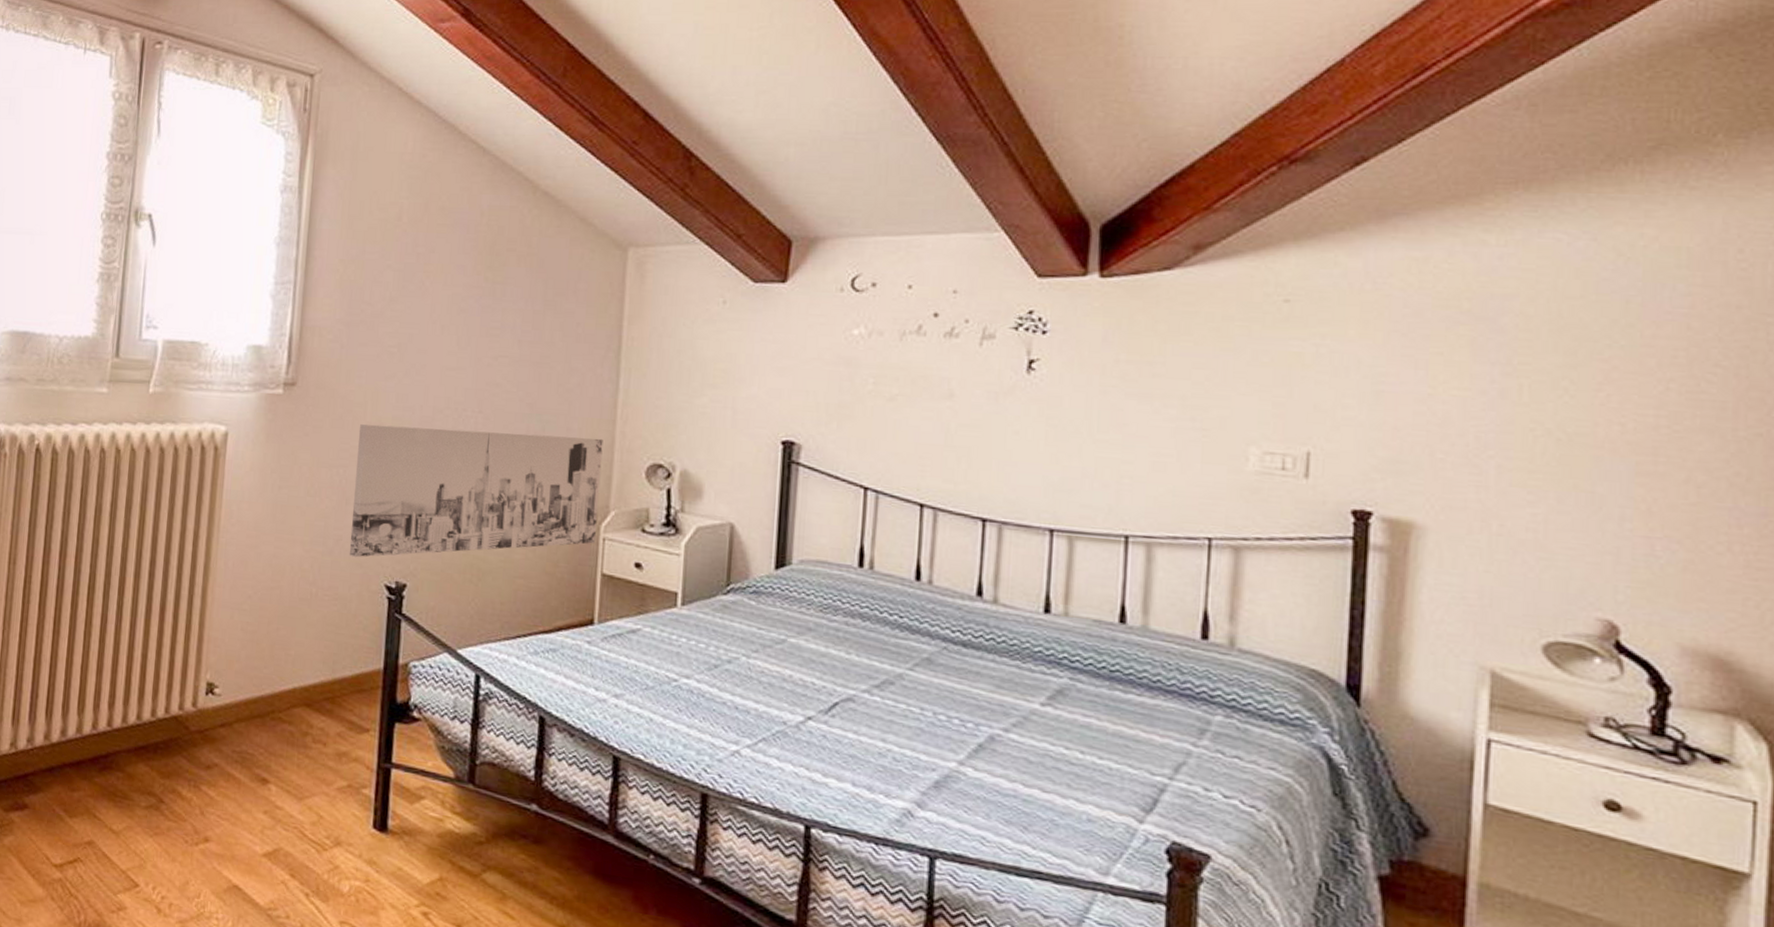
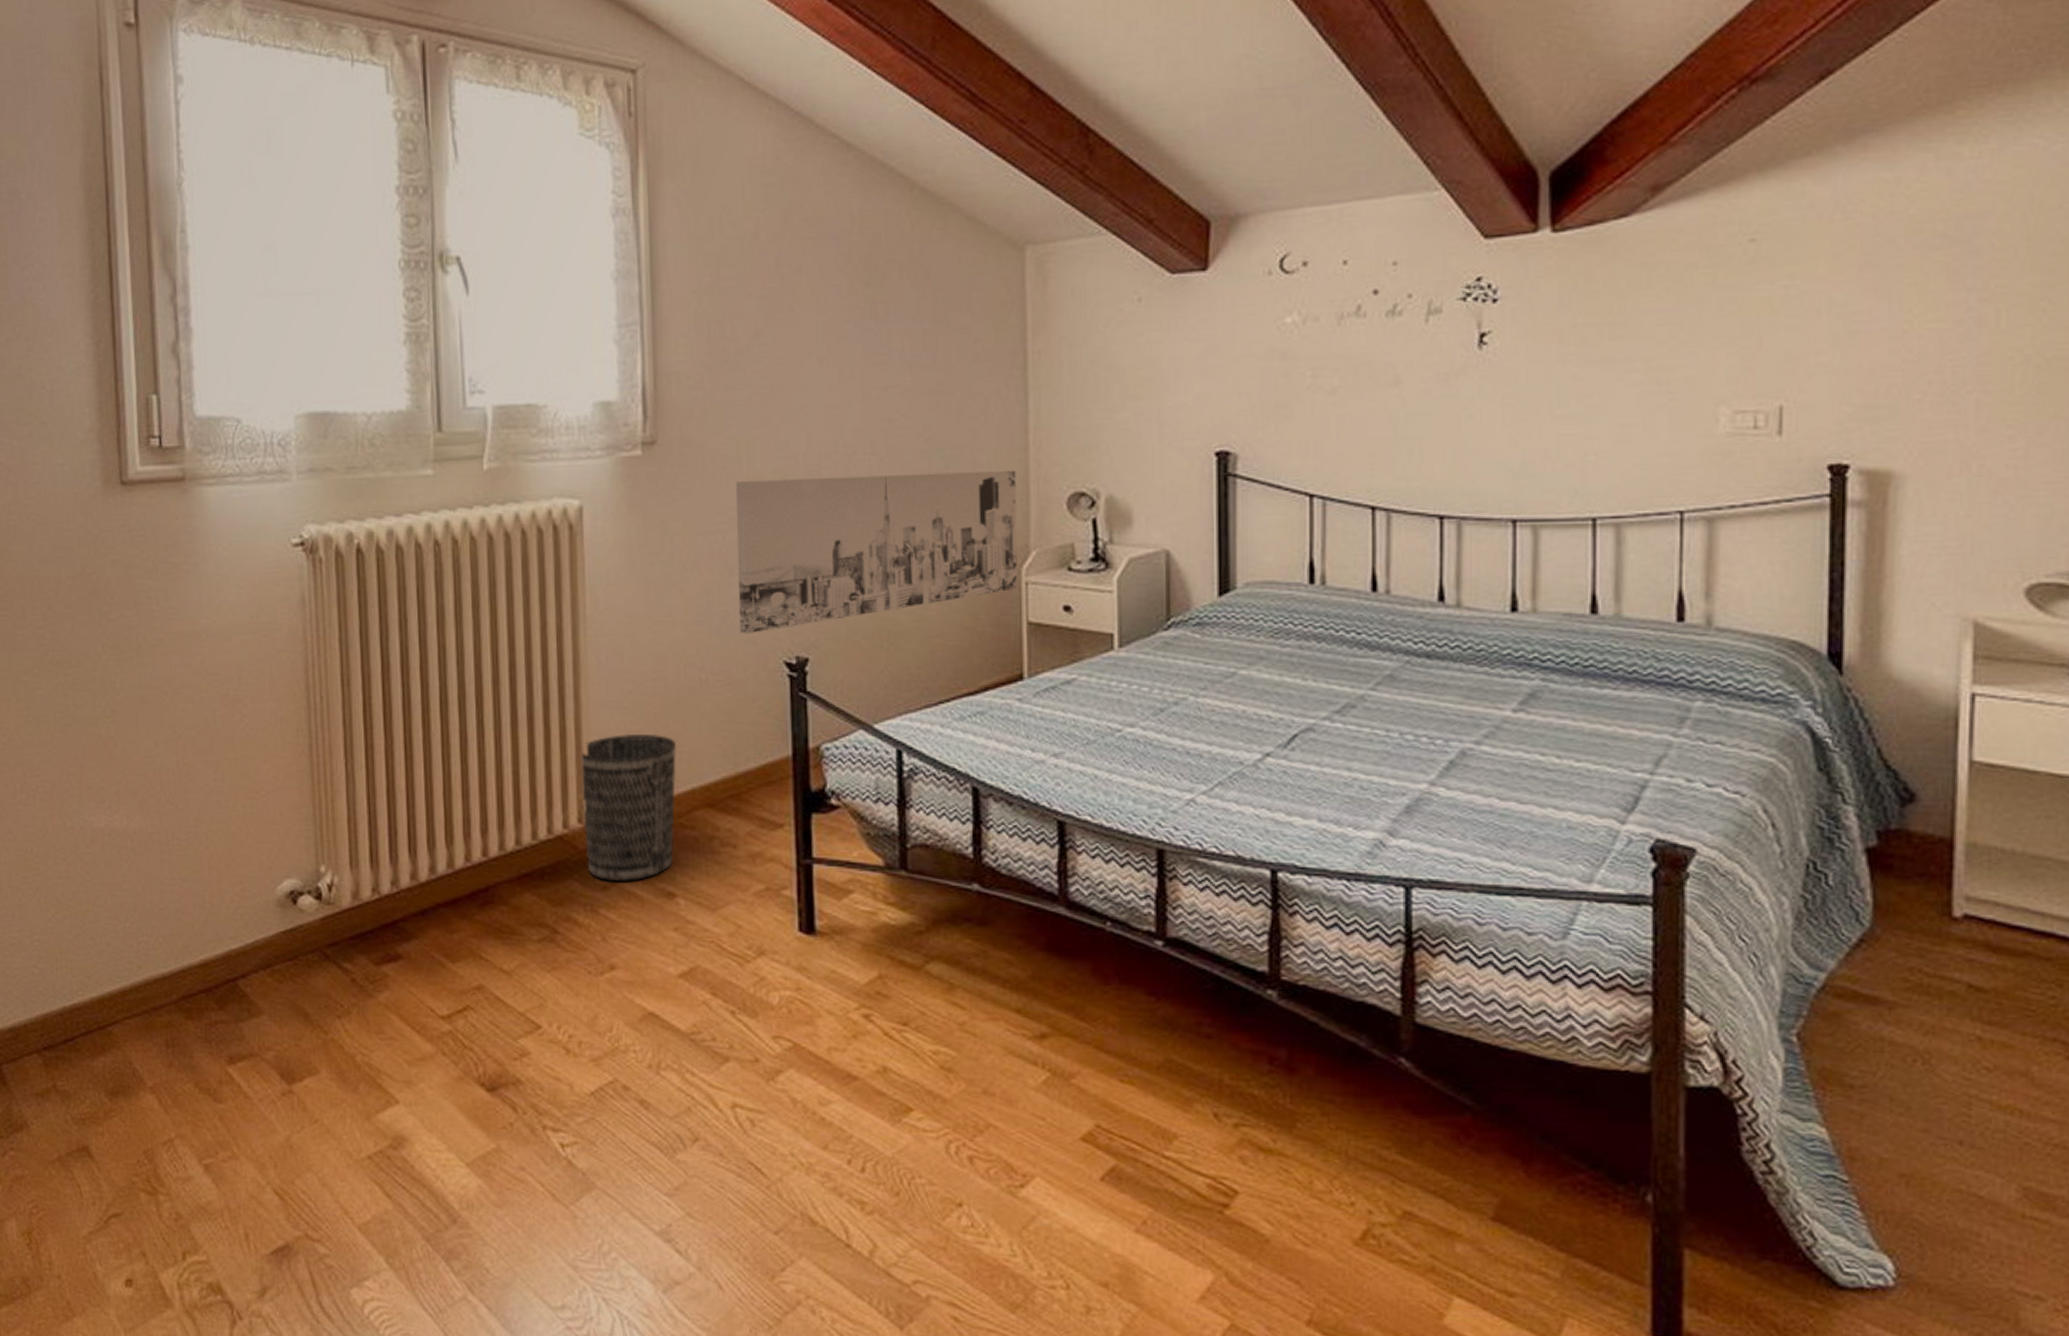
wastebasket: none [195,632,285,764] -> present [580,733,677,882]

